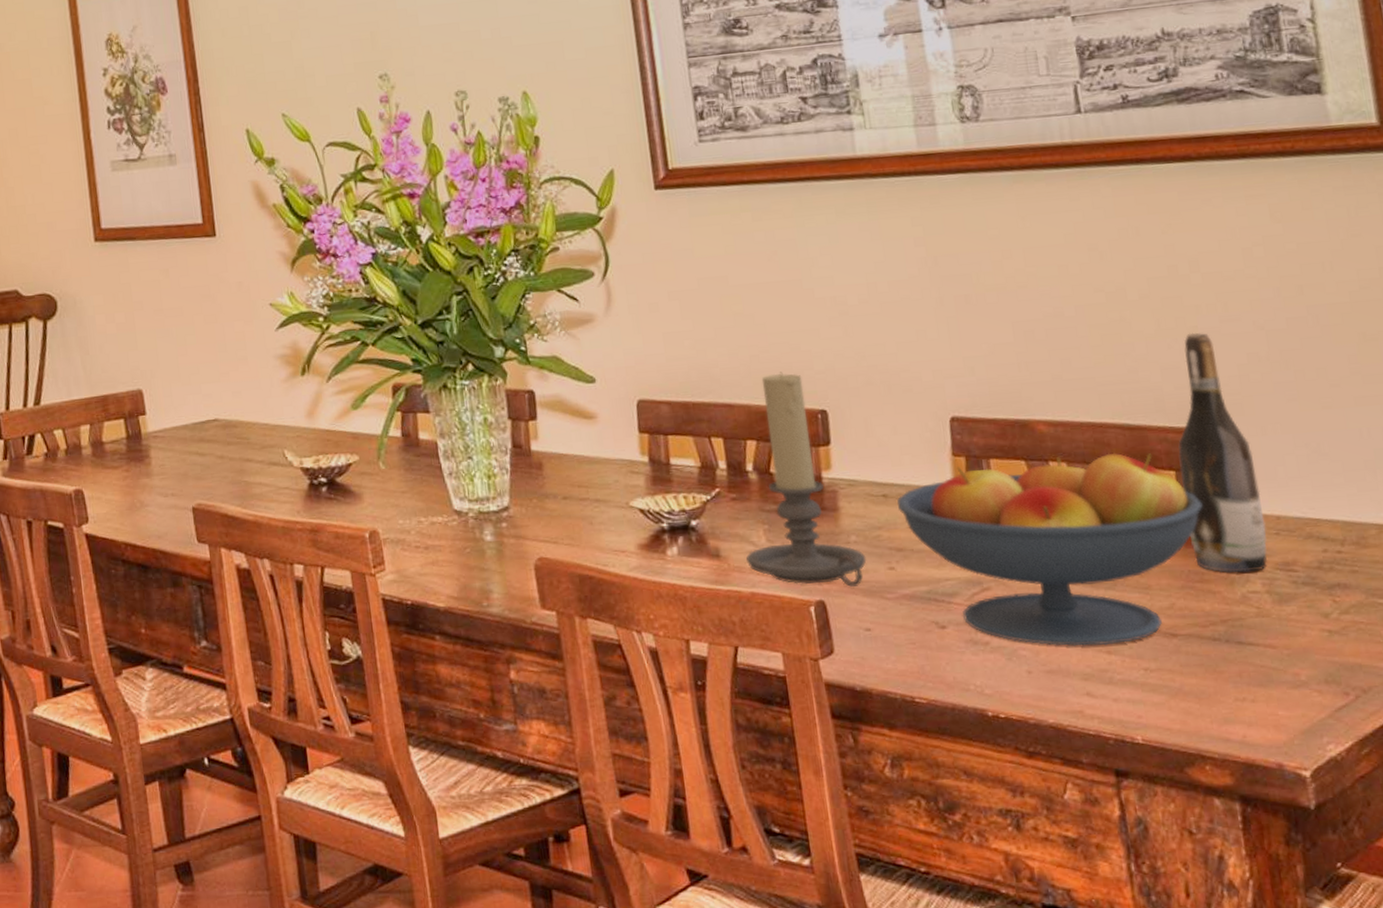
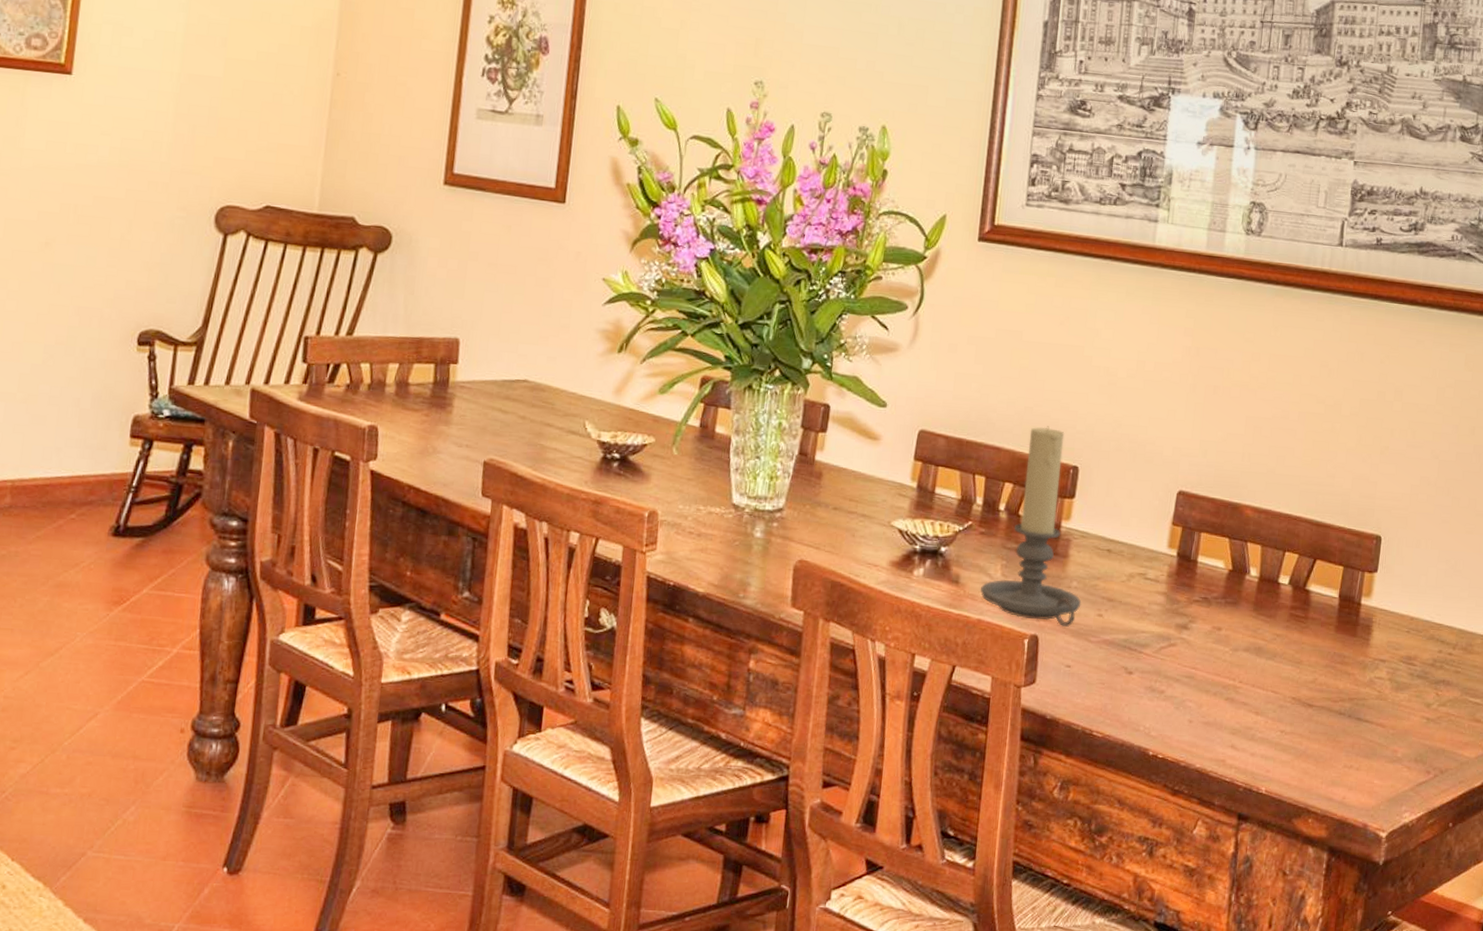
fruit bowl: present [897,452,1203,647] -> none [1118,535,1358,707]
wine bottle: present [1178,332,1267,573] -> none [1341,451,1406,661]

